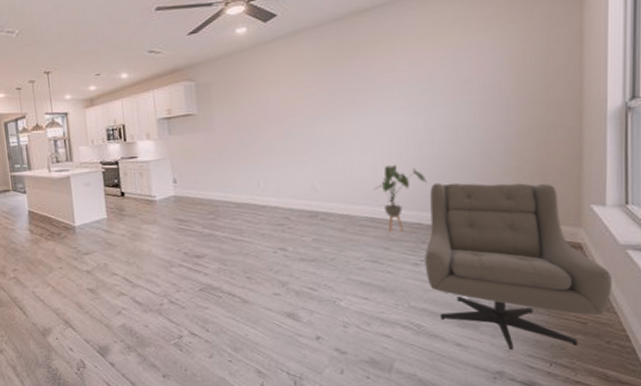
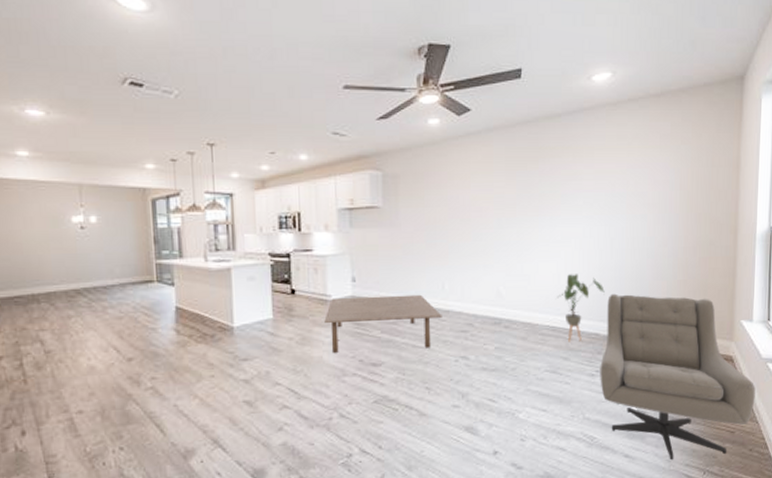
coffee table: none [151,192,259,247] -> present [324,294,442,353]

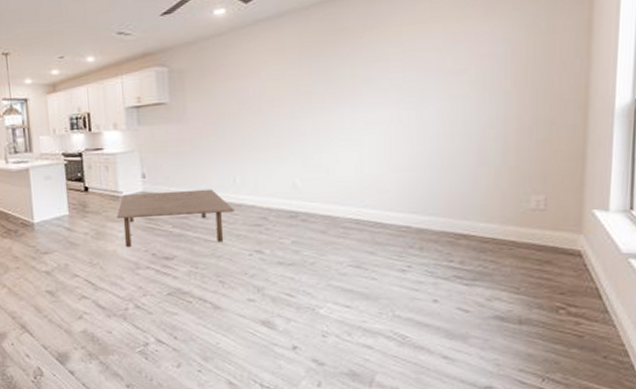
house plant: present [556,274,605,342] -> none [360,163,417,236]
armchair: present [600,293,756,461] -> none [412,182,612,364]

